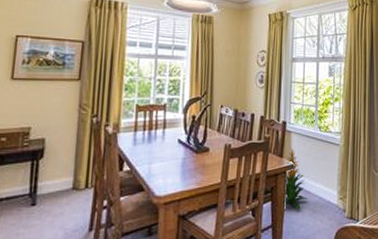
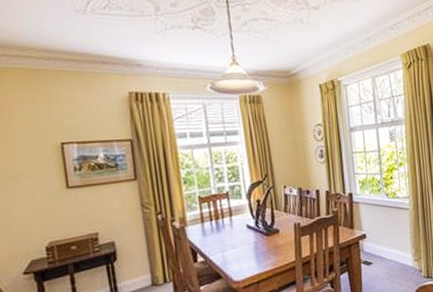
indoor plant: present [283,147,309,210] -> none [356,218,385,276]

